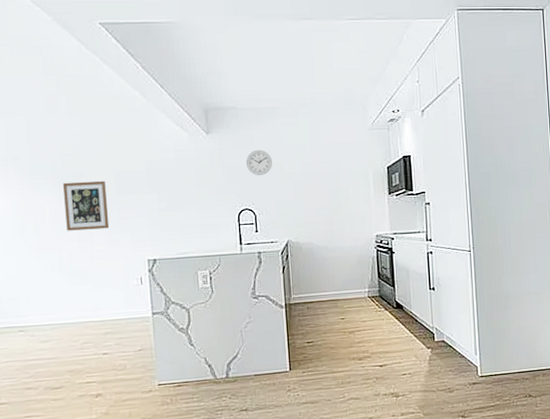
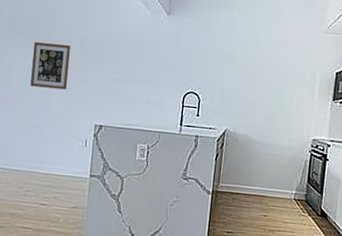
wall clock: present [246,149,273,175] -> none [199,36,225,62]

